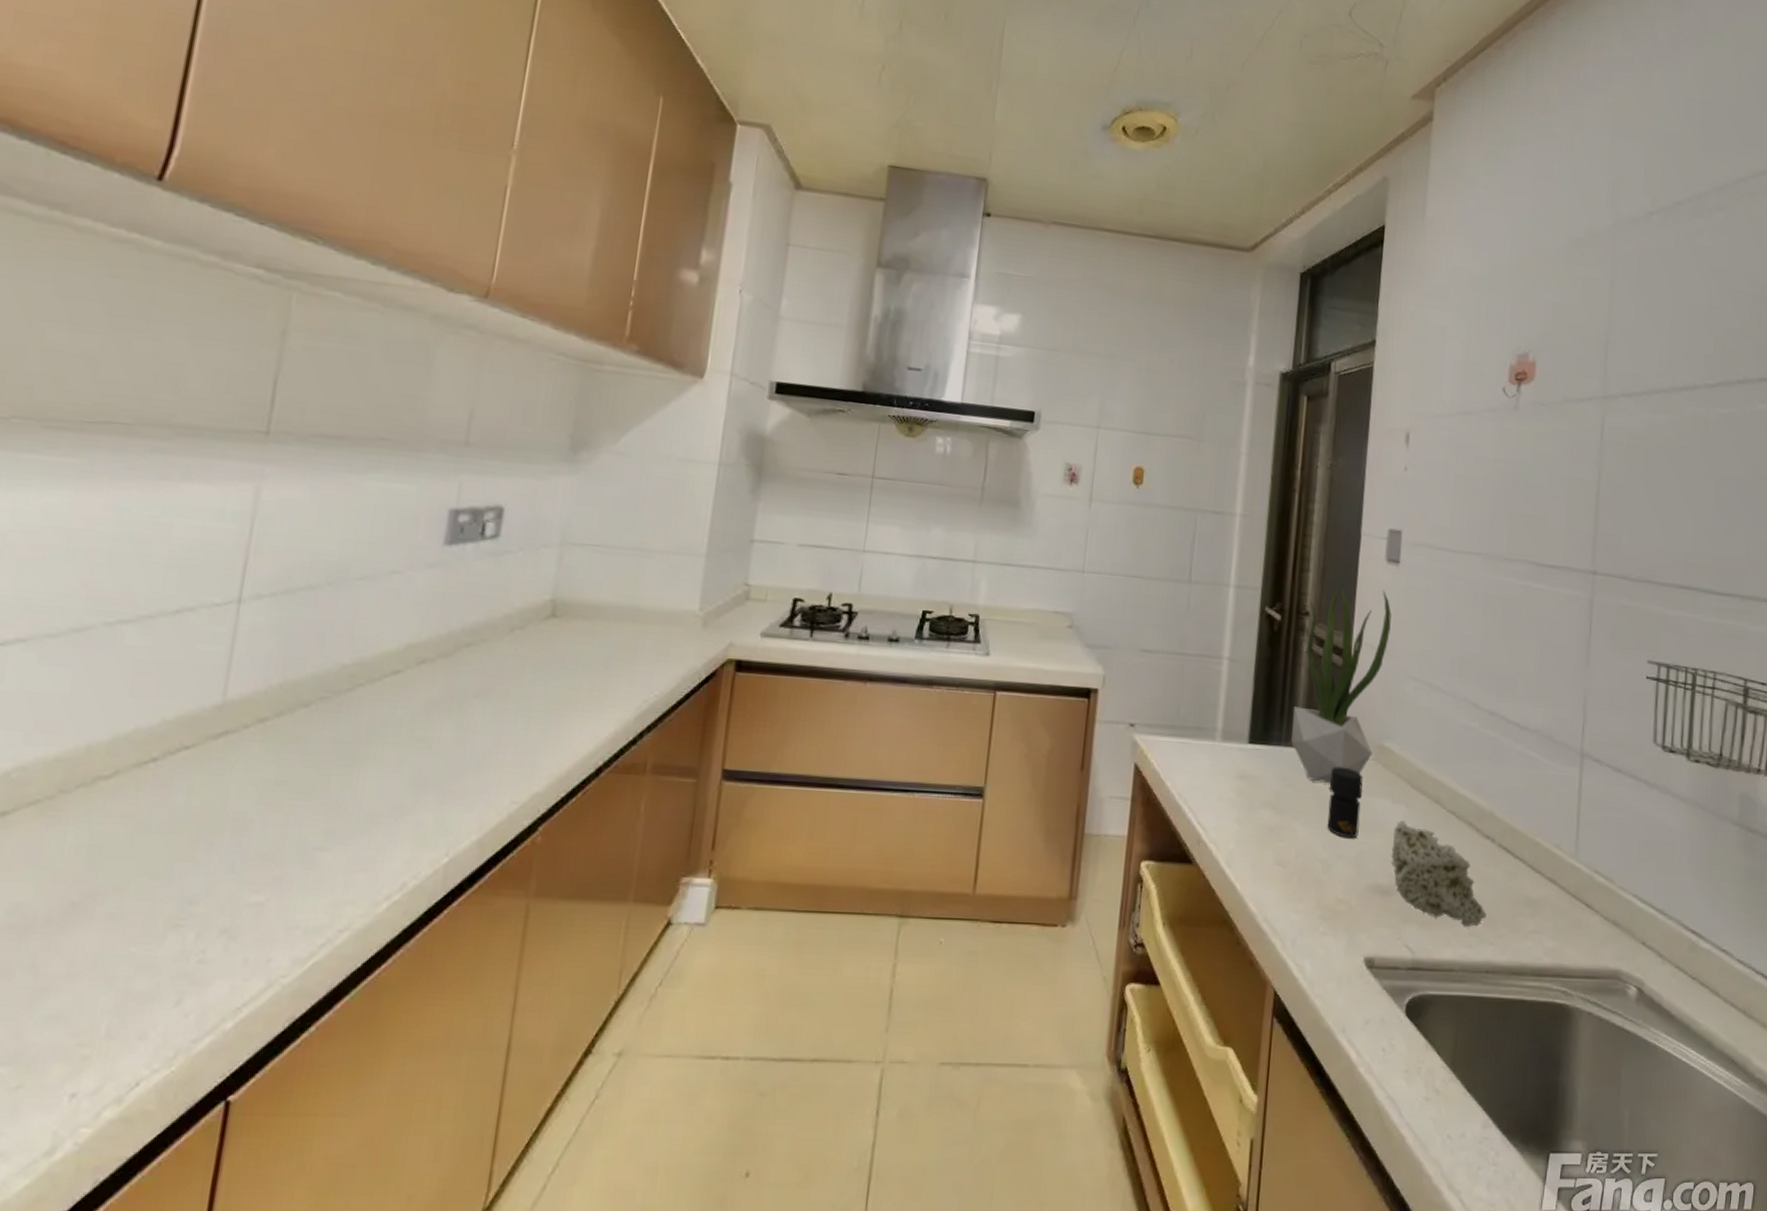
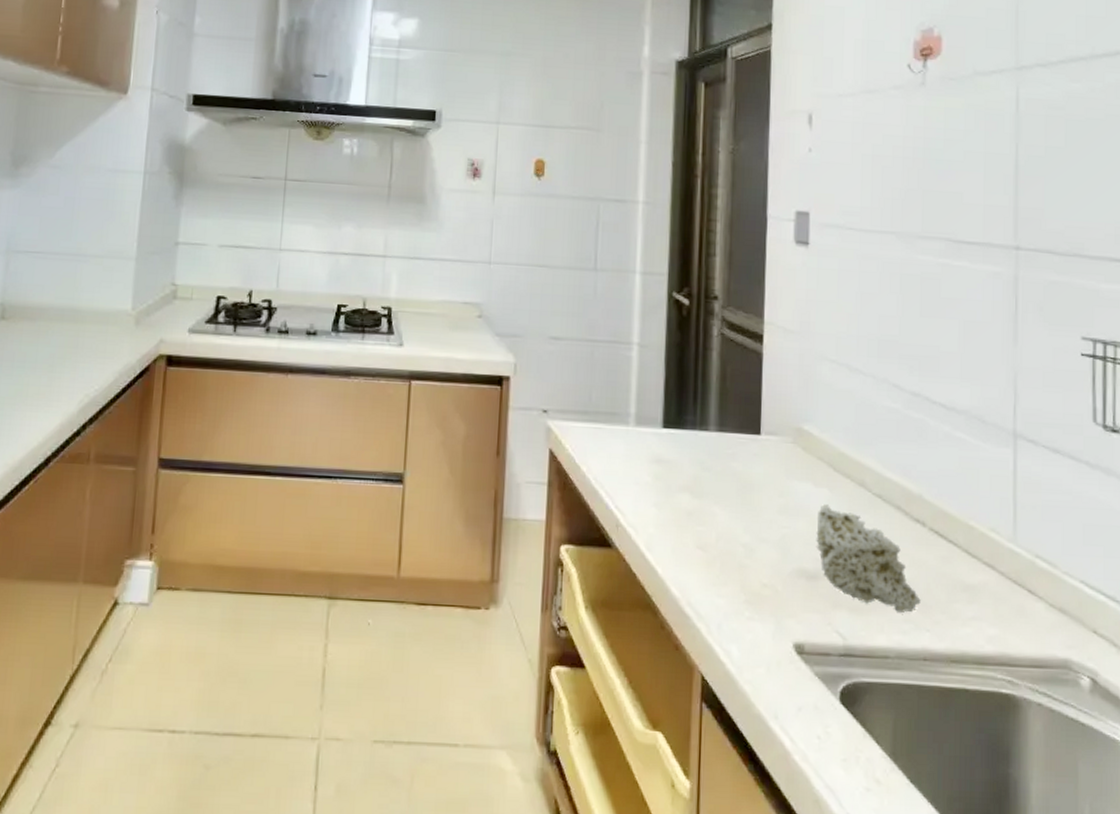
potted plant: present [1291,586,1392,784] -> none [706,270,803,468]
jar: present [1327,766,1363,839] -> none [747,450,782,523]

